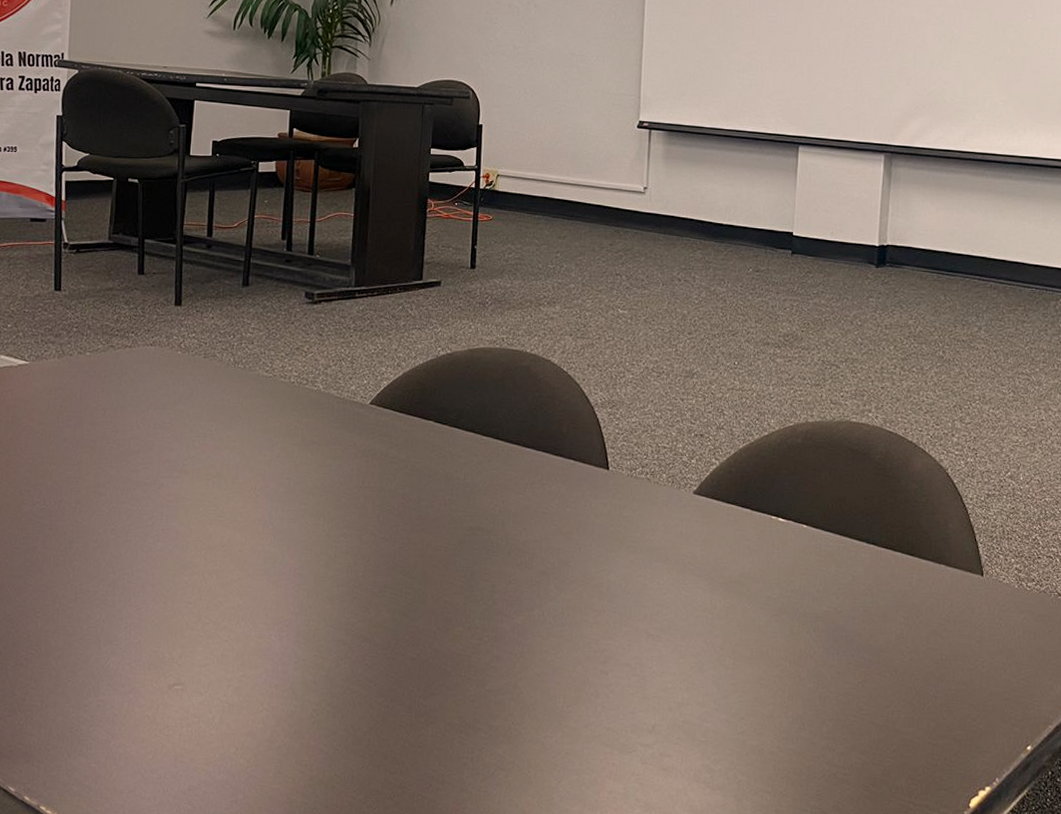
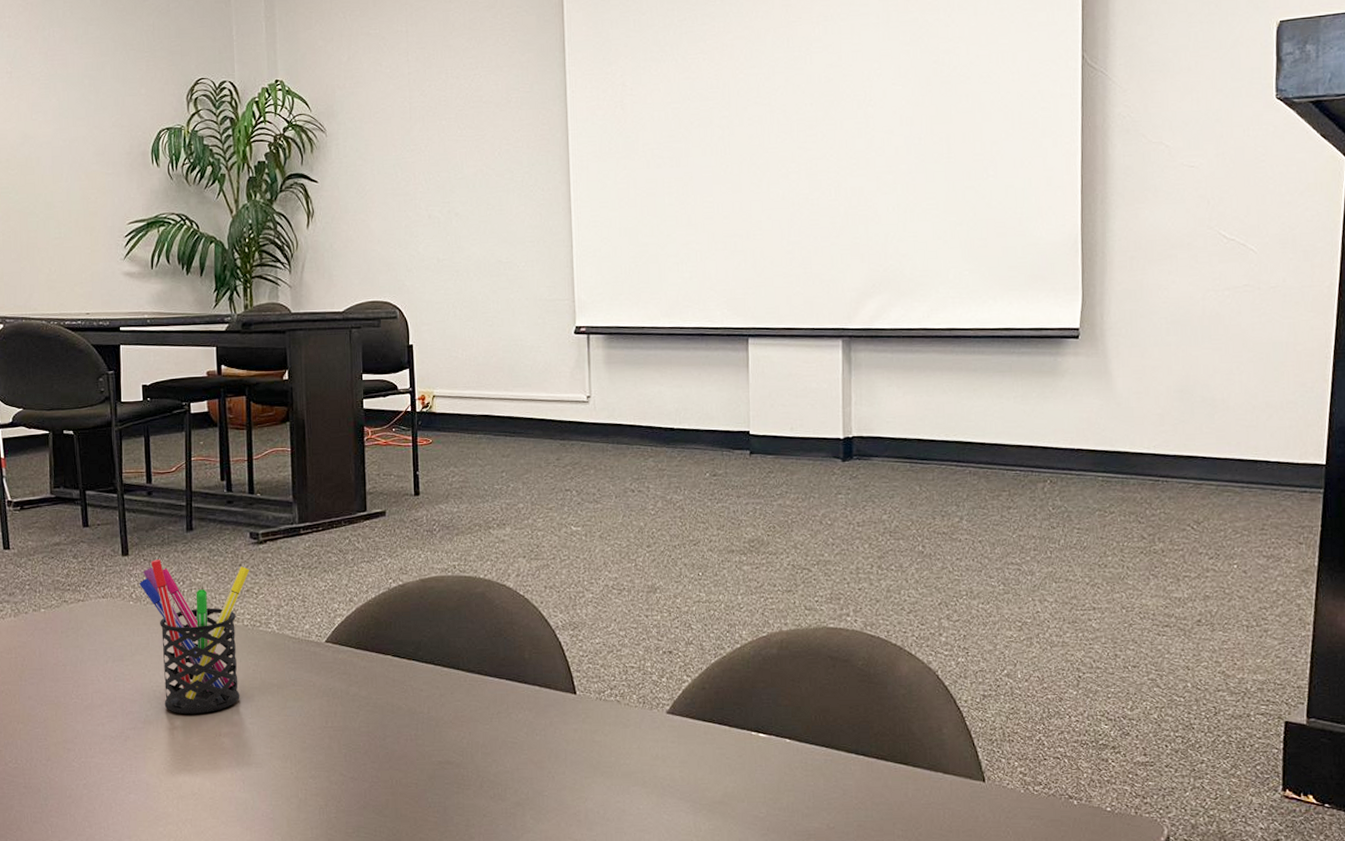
pen holder: none [189,312,302,466] -> present [138,560,250,714]

